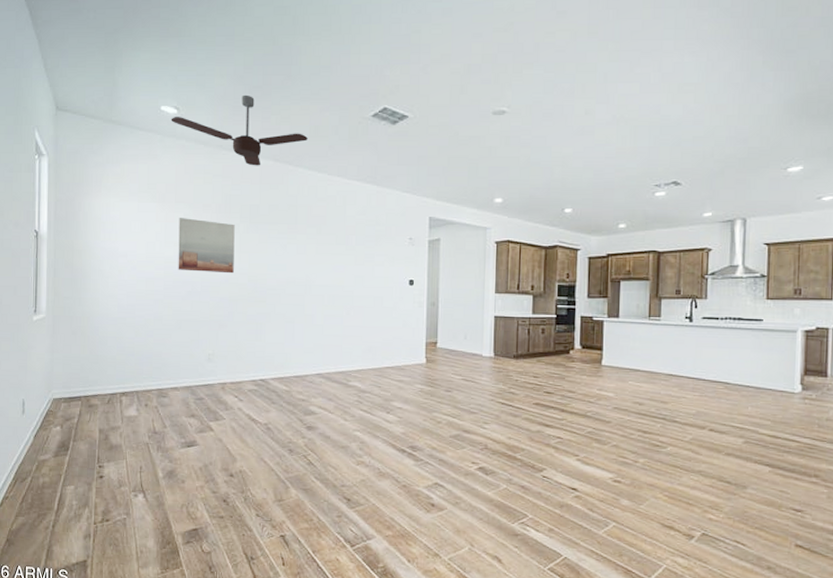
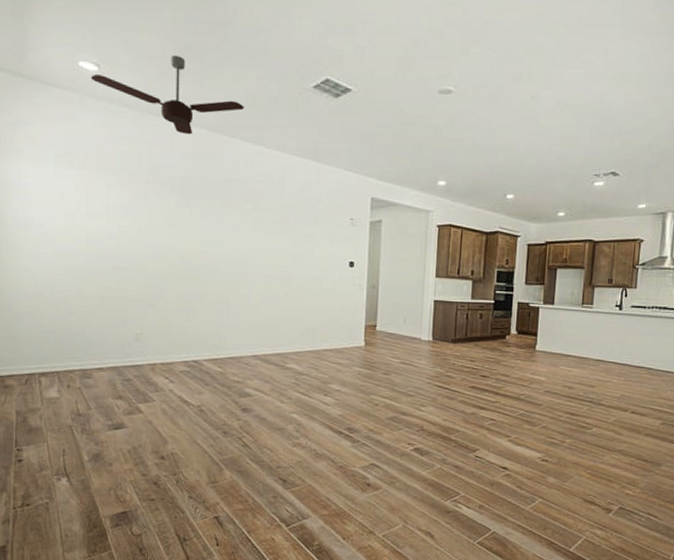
wall art: present [178,218,235,274] -> none [101,187,164,250]

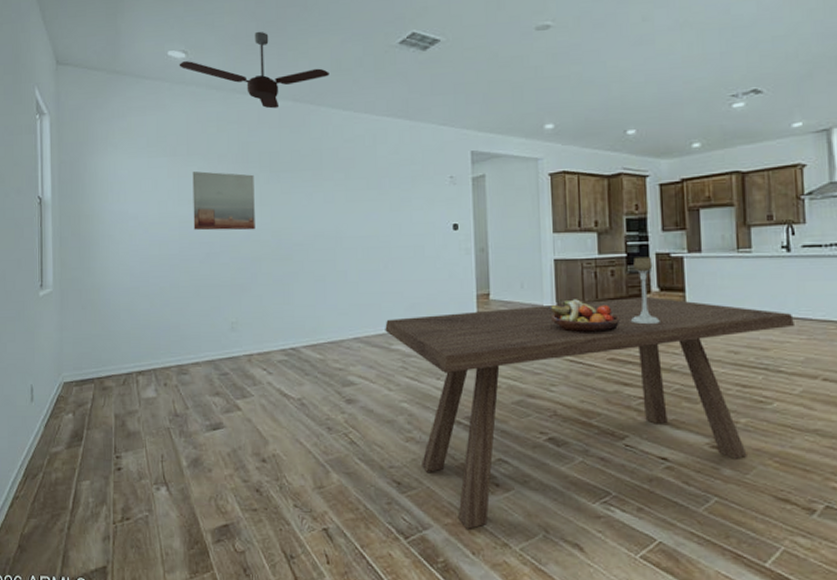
wall art: none [101,187,164,250] -> present [192,171,255,231]
dining table: none [281,337,617,519] -> present [385,296,794,529]
fruit bowl: none [426,335,482,365] -> present [550,299,619,333]
candle holder: none [491,304,515,361] -> present [630,257,660,325]

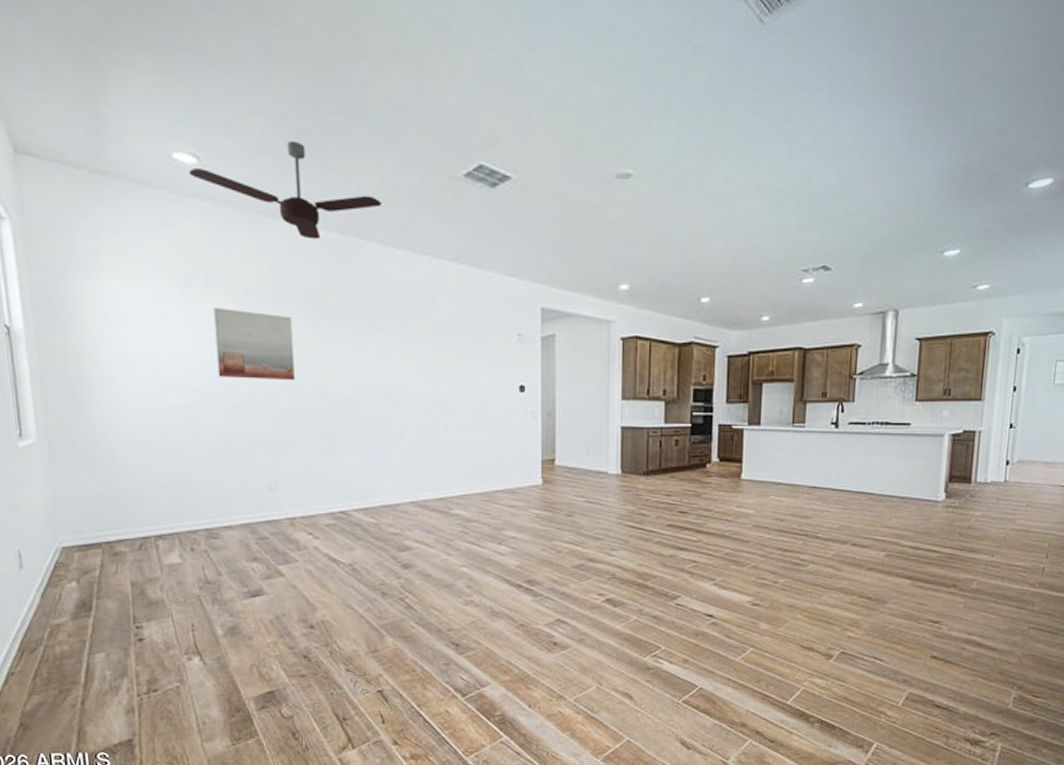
dining table: present [385,296,794,529] -> none [444,466,834,685]
fruit bowl: present [550,299,619,333] -> none [614,467,680,500]
candle holder: present [630,257,660,325] -> none [690,427,717,493]

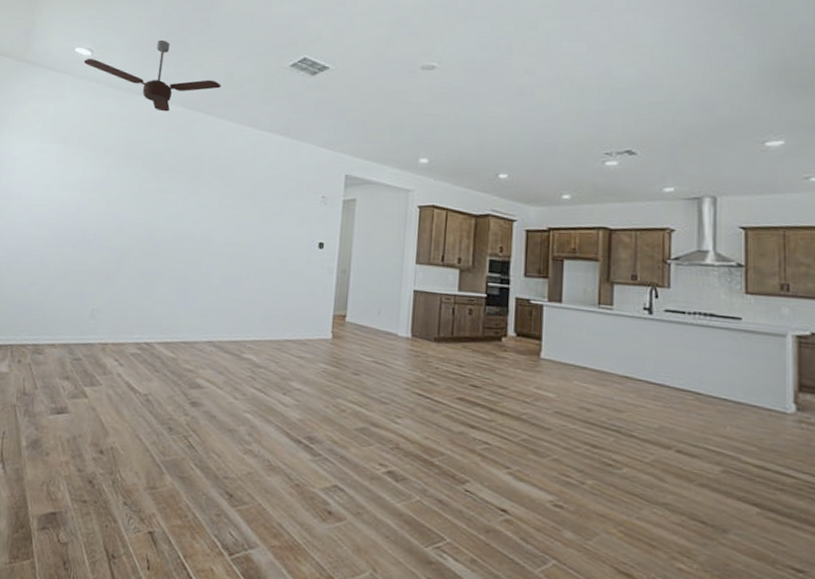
wall art: present [213,308,295,381] -> none [71,161,136,223]

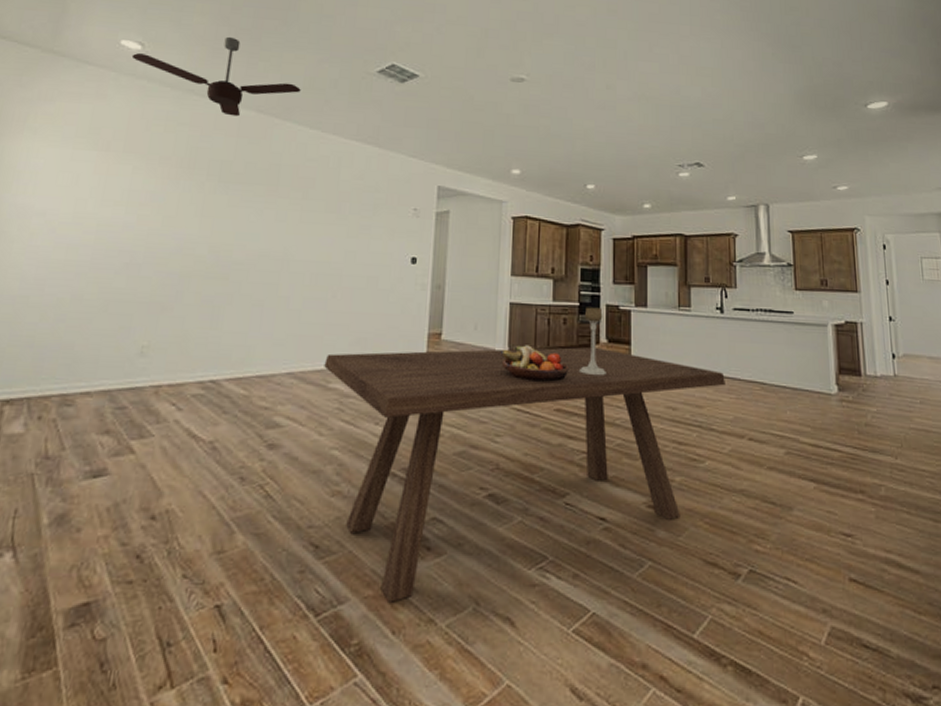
dining table: none [239,327,651,555] -> present [324,347,725,603]
fruit bowl: none [404,332,472,371] -> present [501,345,568,382]
candle holder: none [483,299,513,370] -> present [578,307,606,376]

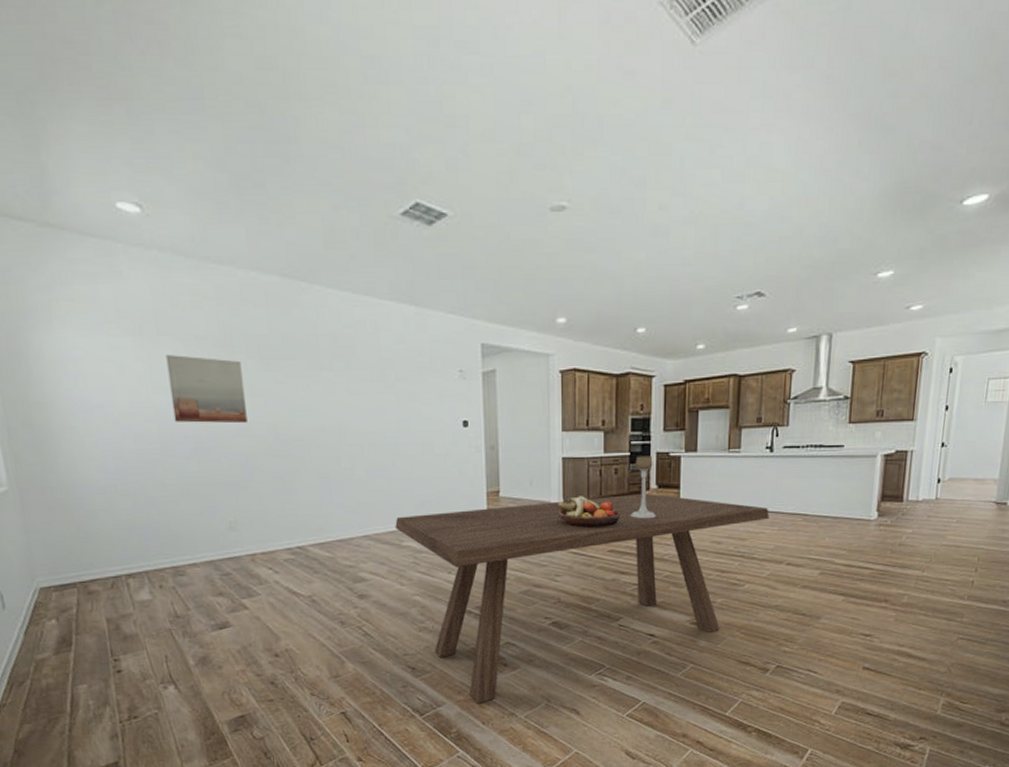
wall art: none [114,171,199,243] -> present [165,355,248,424]
ceiling fan: present [131,36,301,117] -> none [132,185,322,284]

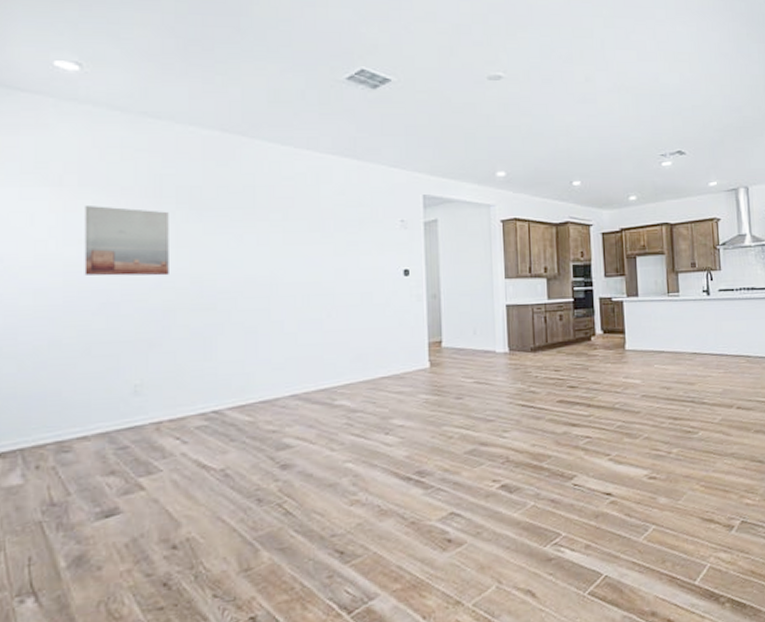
dining table: present [395,493,769,704] -> none [327,339,714,592]
fruit bowl: present [557,496,620,528] -> none [502,344,567,378]
candle holder: present [630,456,656,519] -> none [577,301,604,366]

